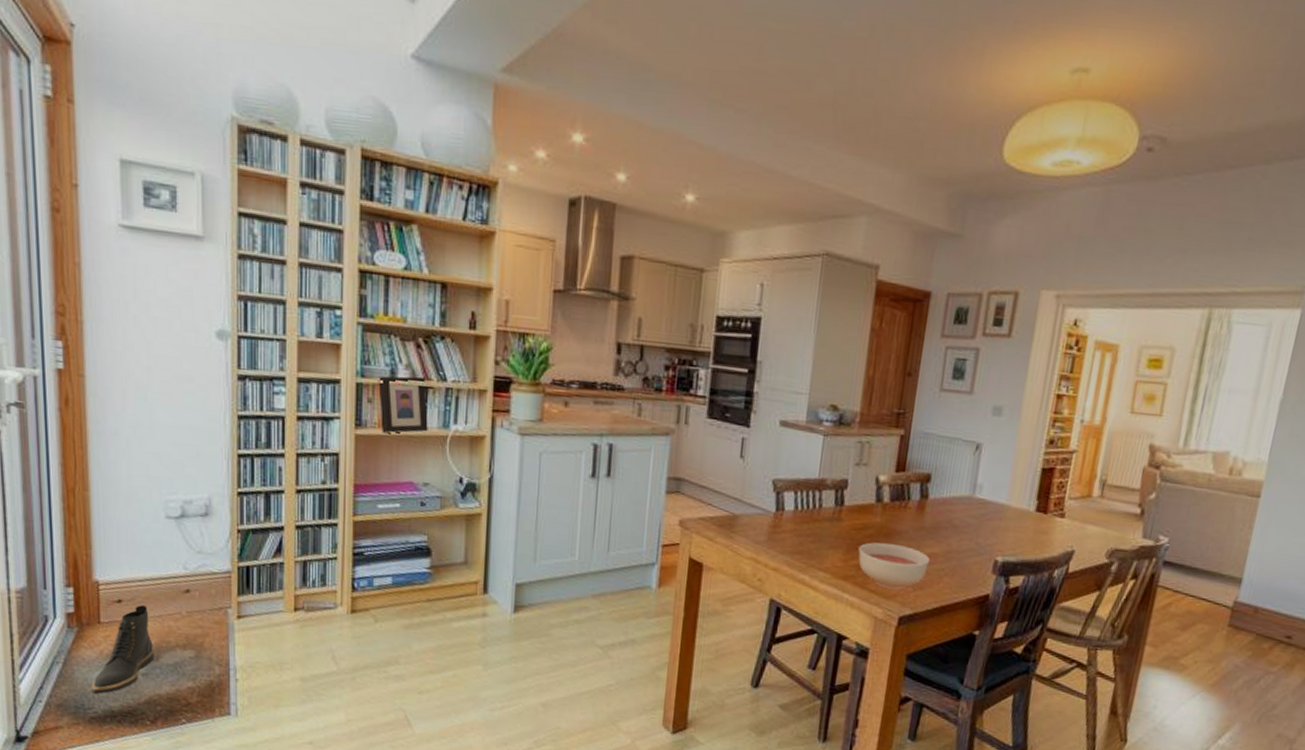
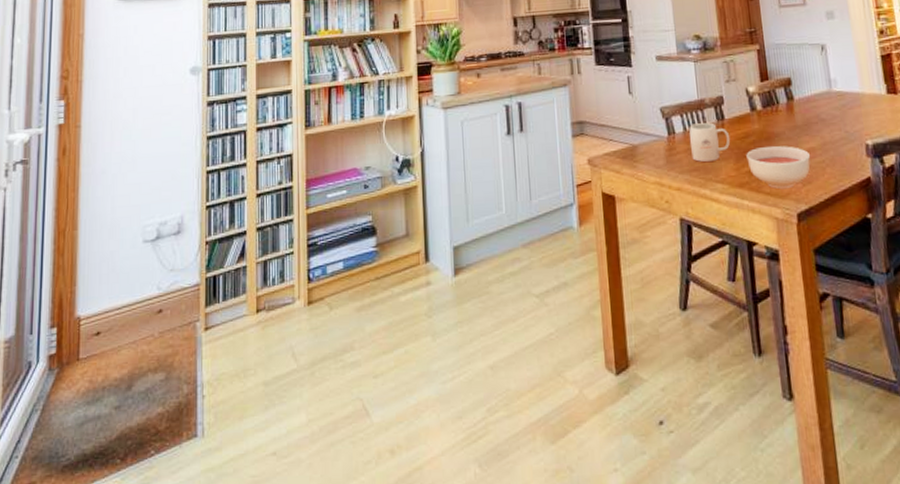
boot: present [91,605,155,695] -> none [66,334,128,439]
picture frame: present [378,376,428,434] -> none [323,74,366,130]
mug: none [797,504,846,548] -> present [689,122,731,163]

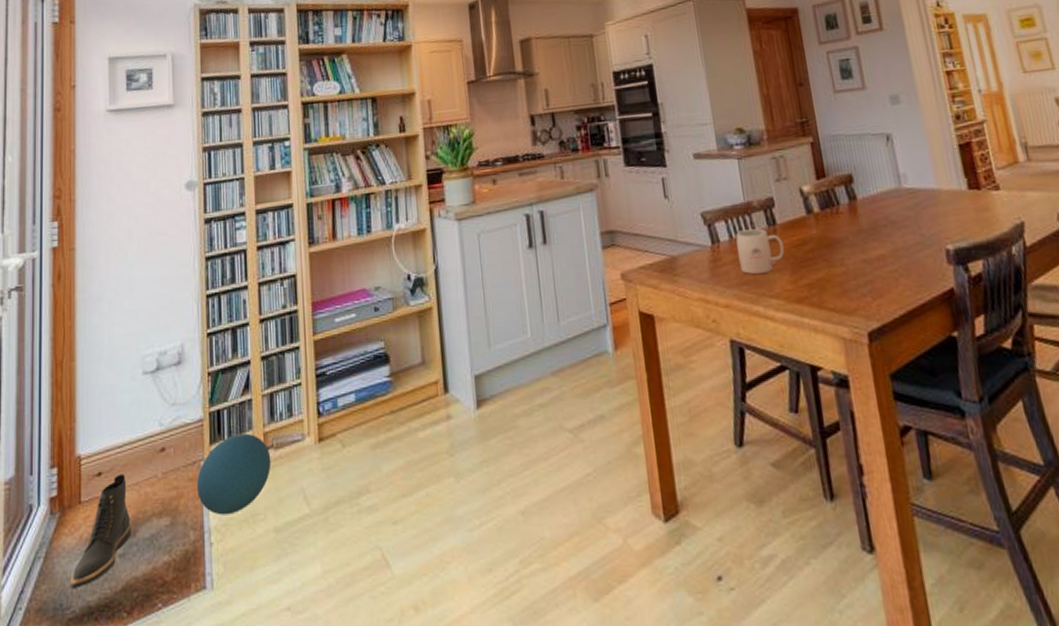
boot: none [66,334,128,439] -> present [70,474,132,590]
ball: none [192,296,263,371] -> present [197,433,271,515]
bowl: present [746,145,811,190] -> none [803,253,881,305]

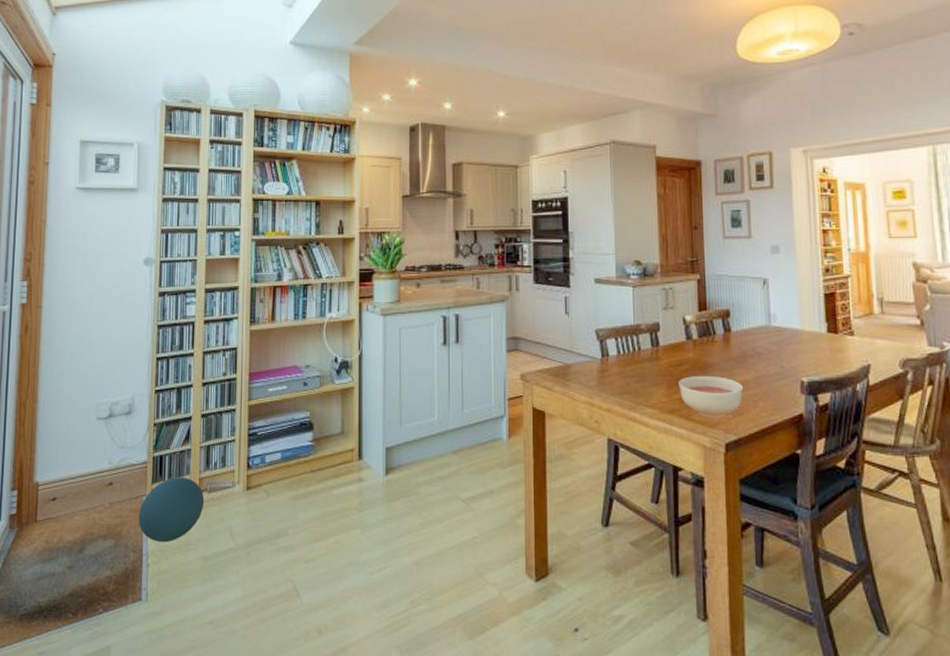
boot: present [70,474,132,590] -> none [24,501,80,592]
mug: present [735,228,785,275] -> none [622,348,664,387]
bowl: none [803,253,881,305] -> present [678,375,744,419]

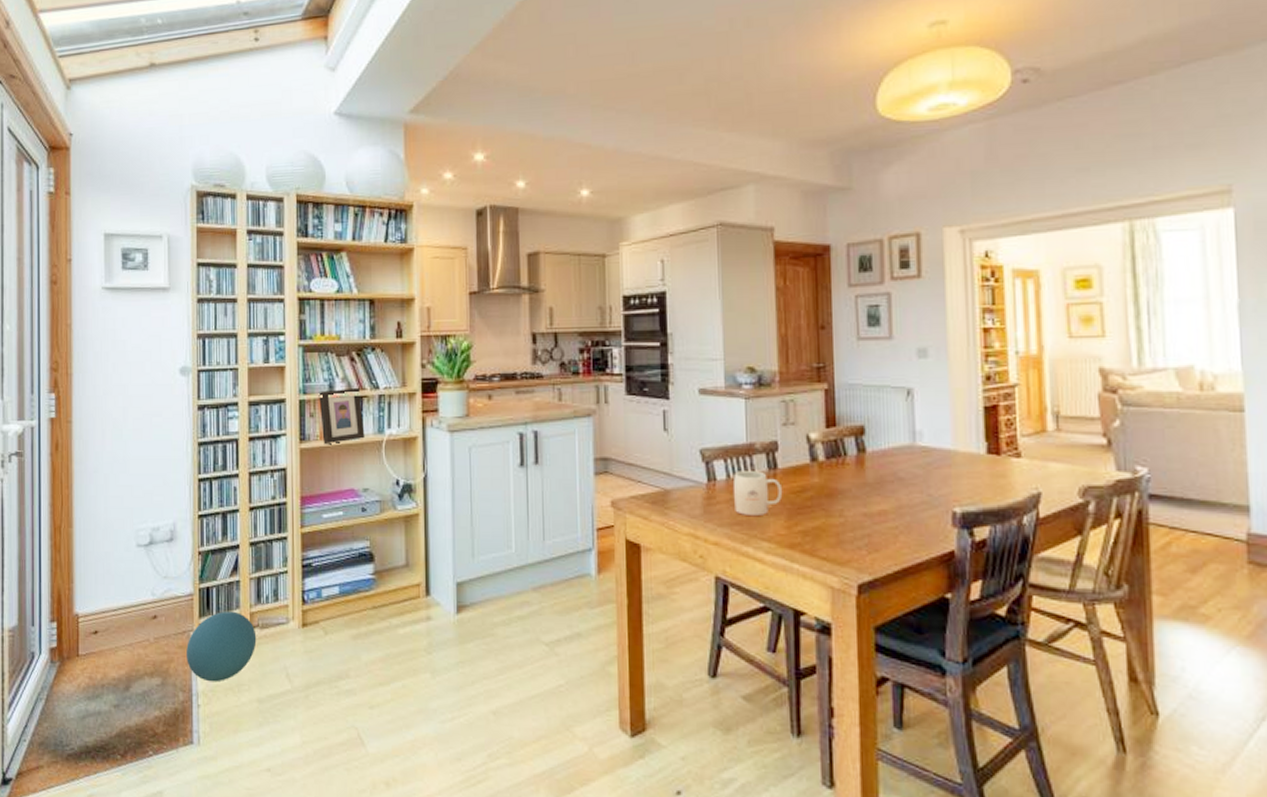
picture frame: none [268,276,308,327] -> present [319,387,365,445]
mug: none [622,348,664,387] -> present [732,471,783,517]
bowl: present [678,375,744,419] -> none [801,503,881,556]

